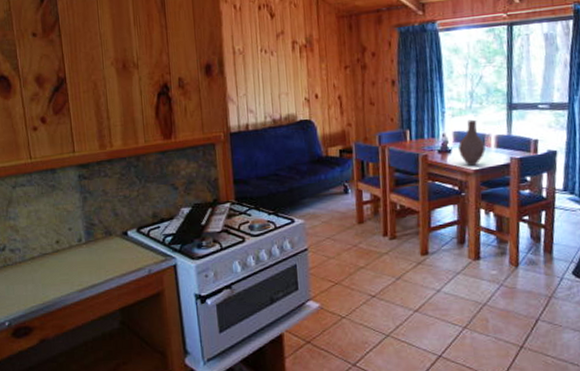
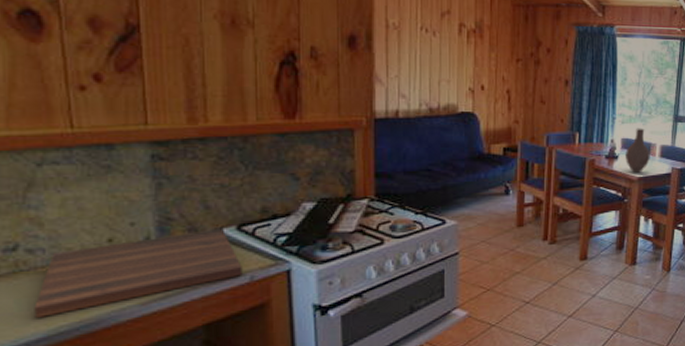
cutting board: none [17,230,143,300] -> present [34,228,243,318]

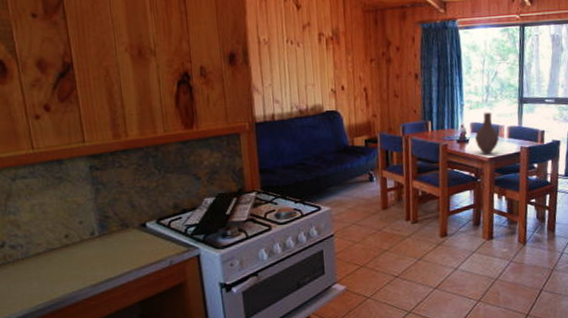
cutting board: present [34,228,243,318] -> none [19,222,164,299]

